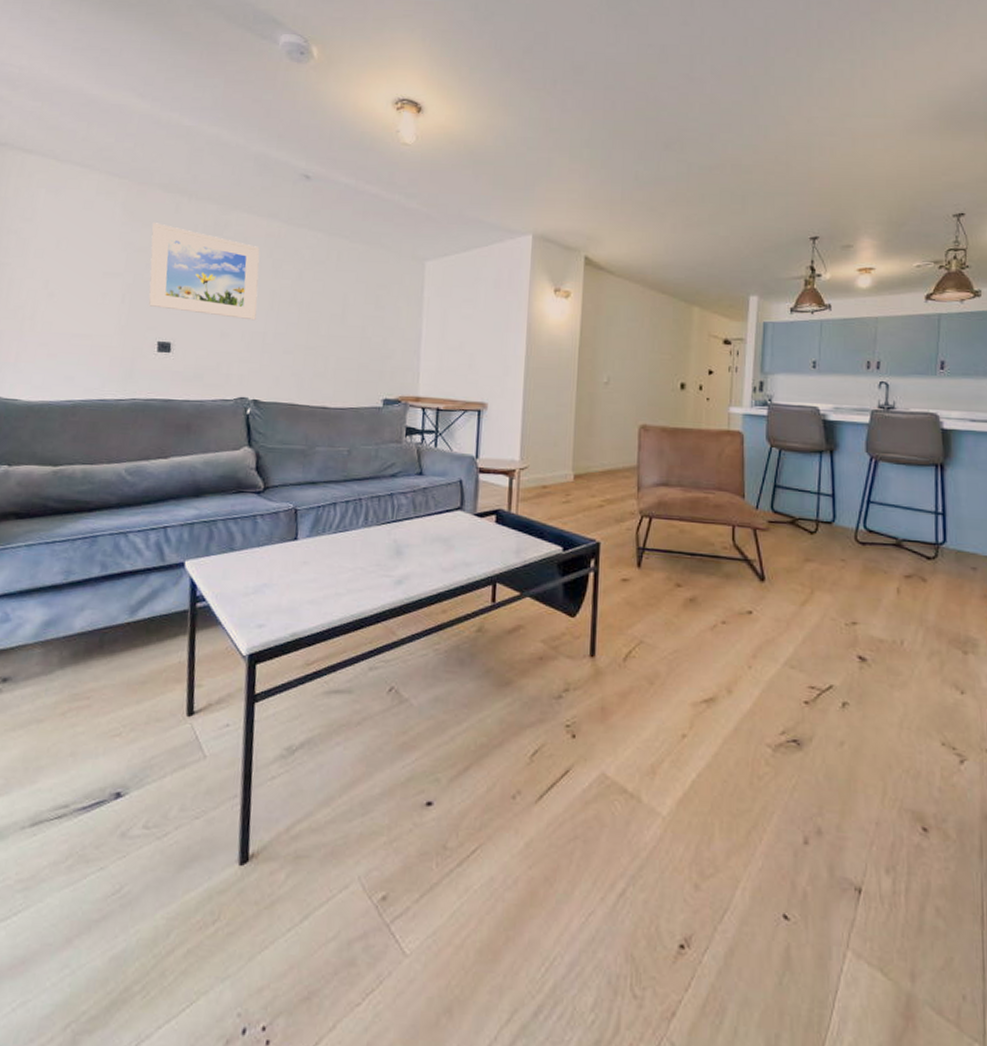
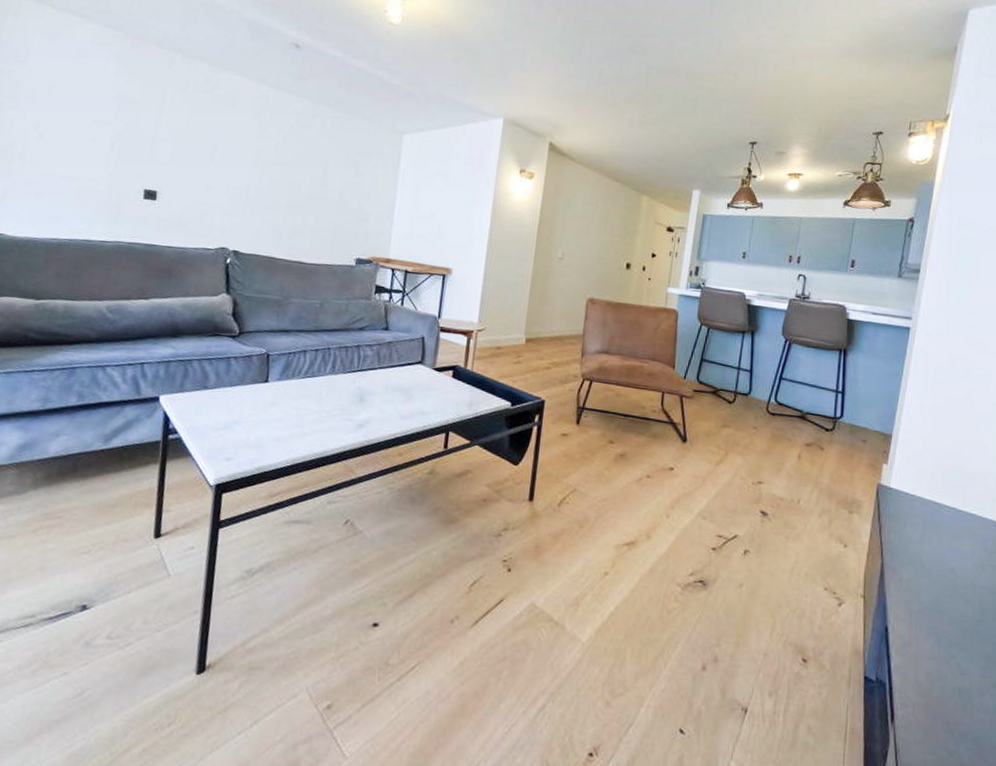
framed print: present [148,223,260,321] -> none [137,76,248,177]

